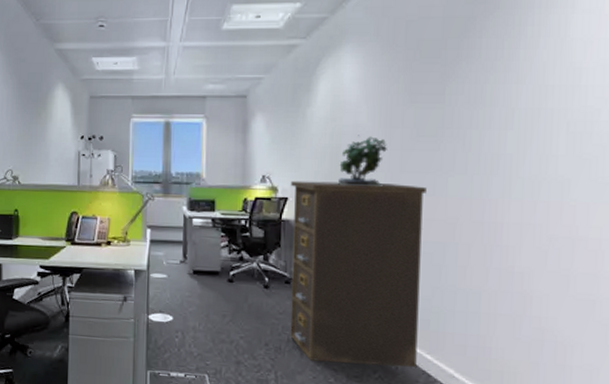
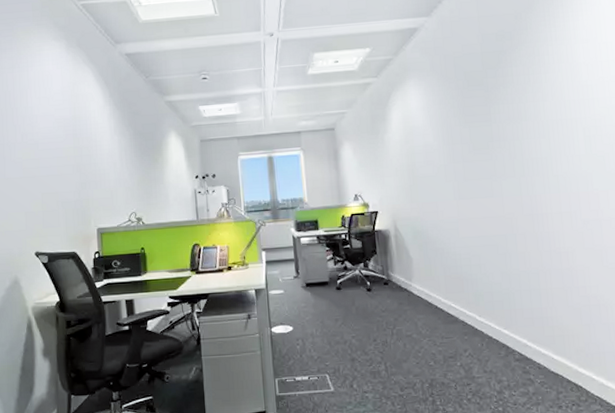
filing cabinet: present [290,180,426,368] -> none [379,190,497,349]
potted plant: present [338,135,387,186] -> none [416,153,452,196]

